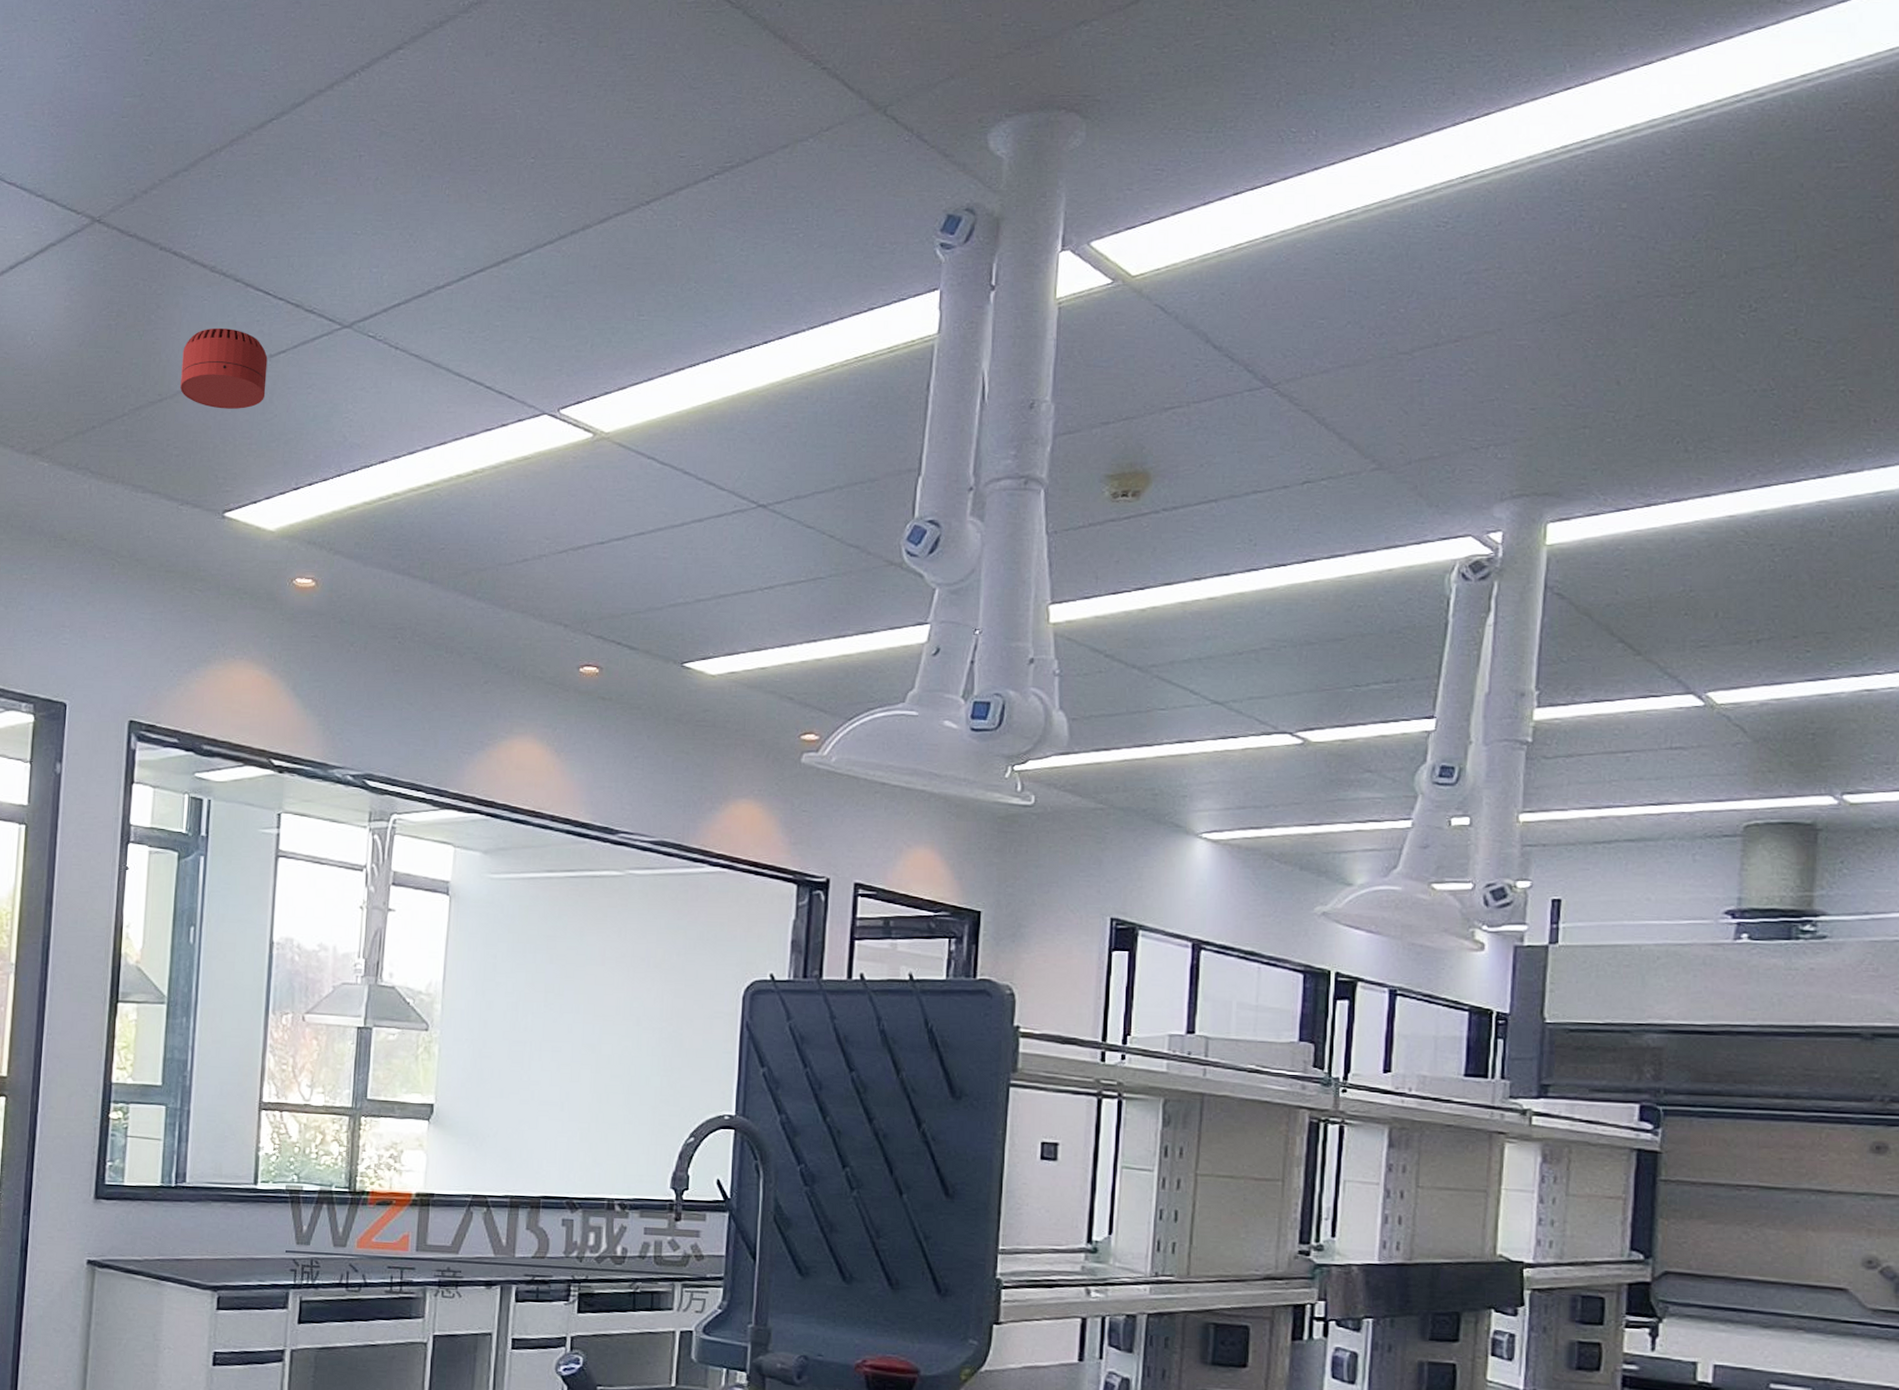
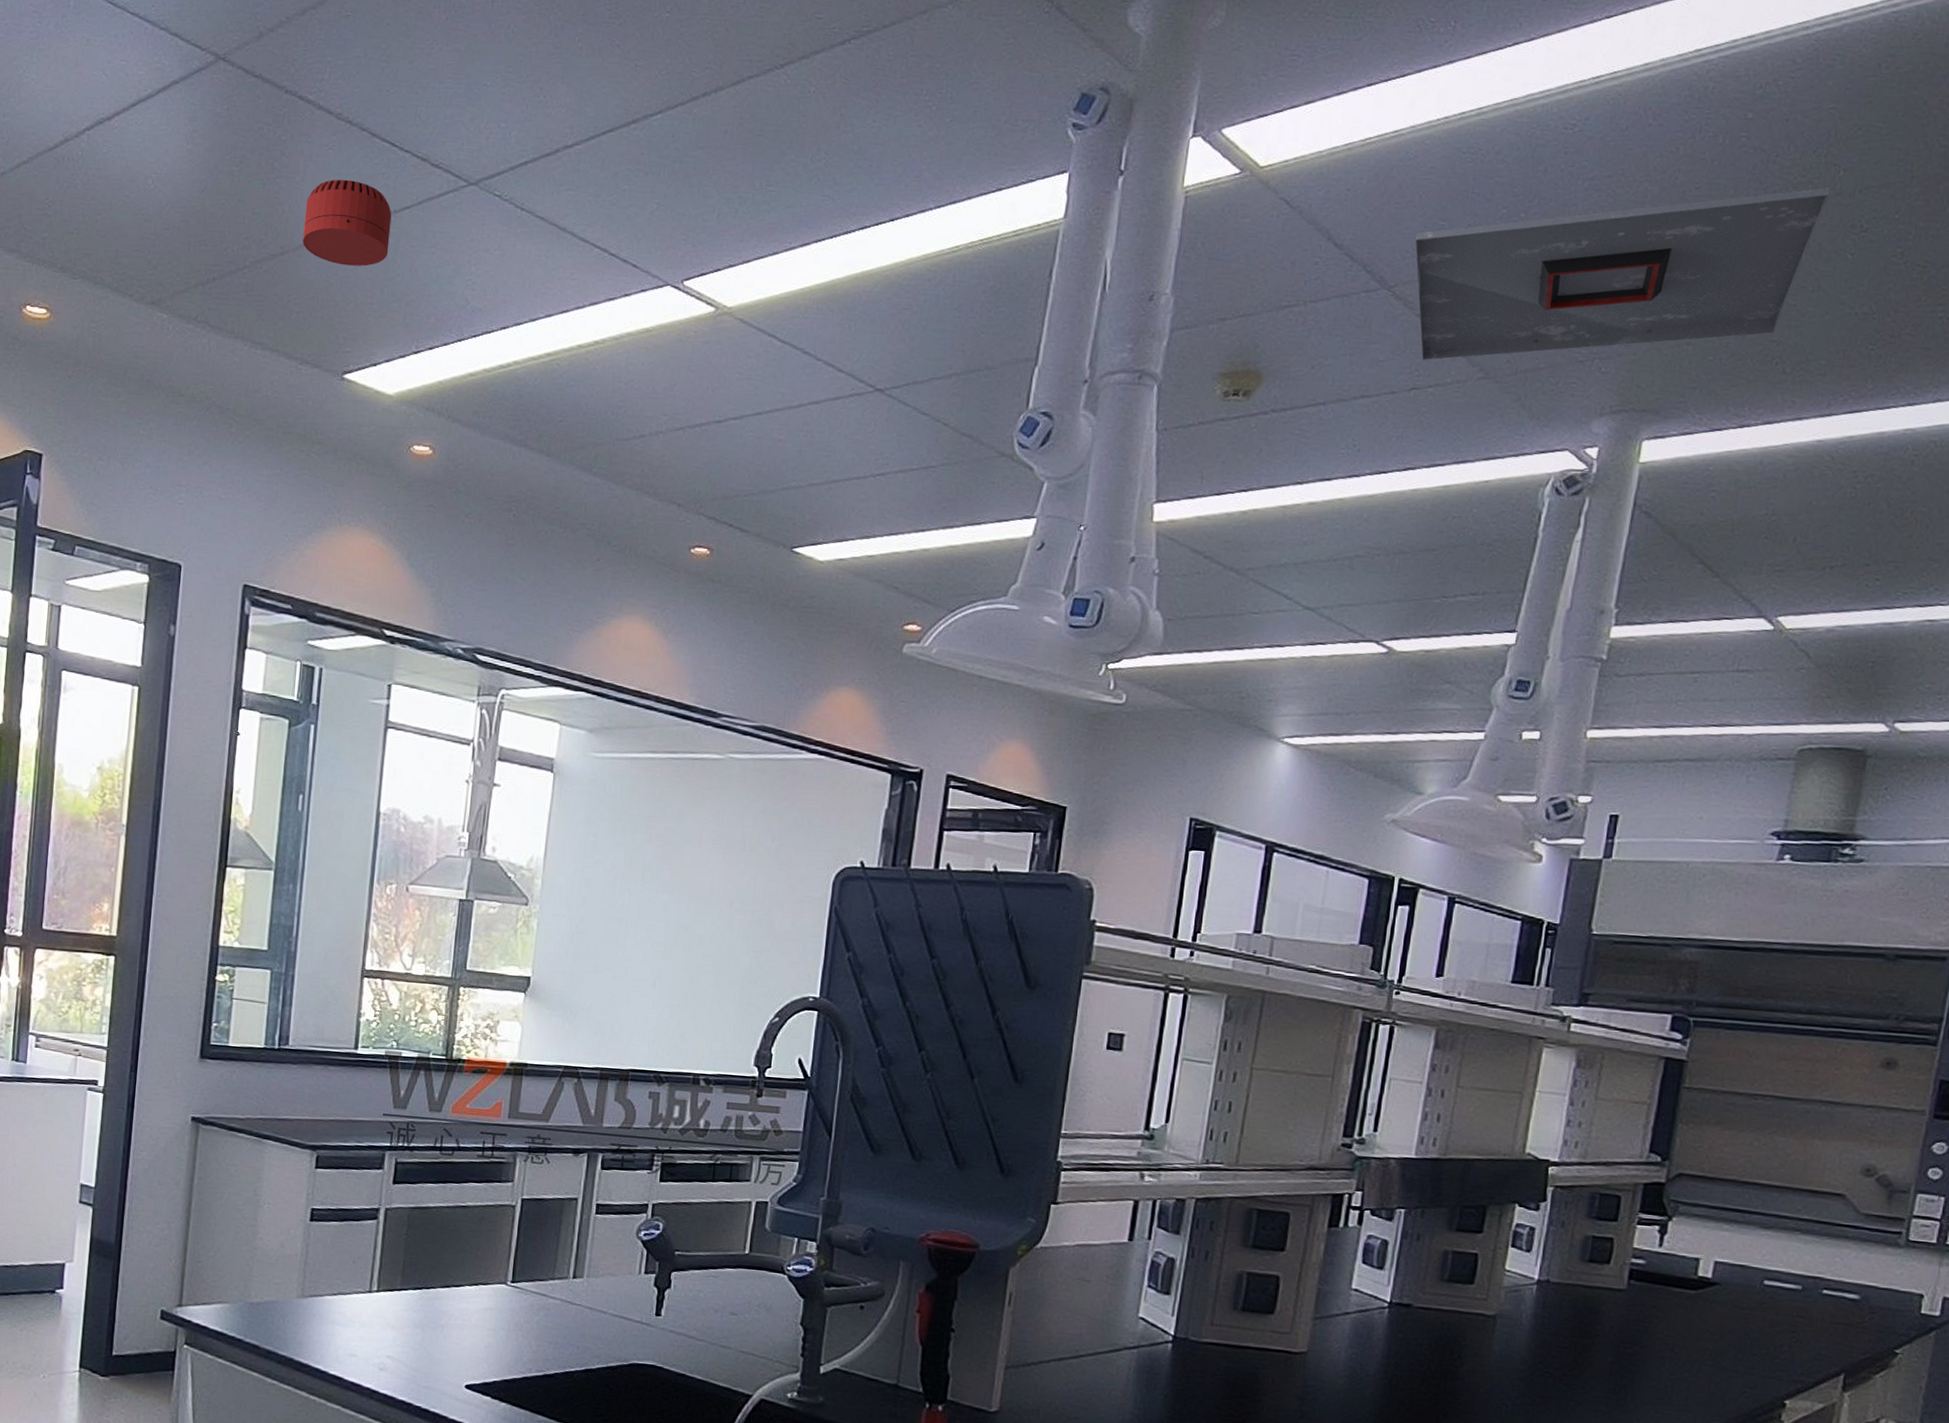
ceiling vent: none [1295,270,1714,454] -> present [1415,187,1831,360]

